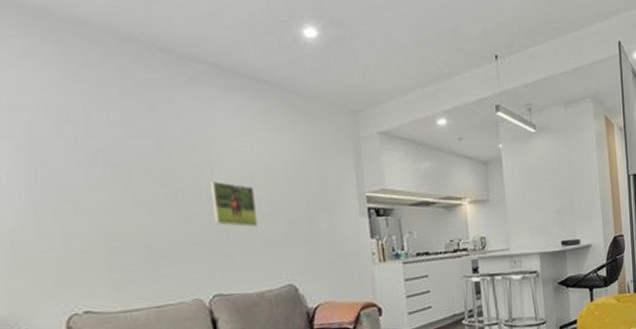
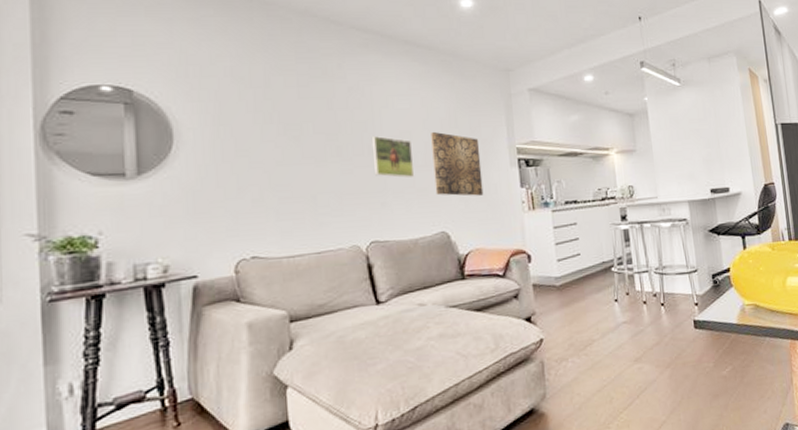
wall art: none [275,177,332,247] -> present [431,131,484,196]

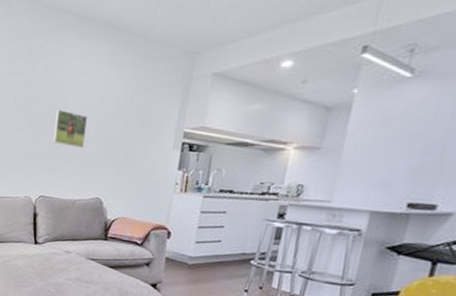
wall art: present [431,131,484,196] -> none [99,109,149,172]

